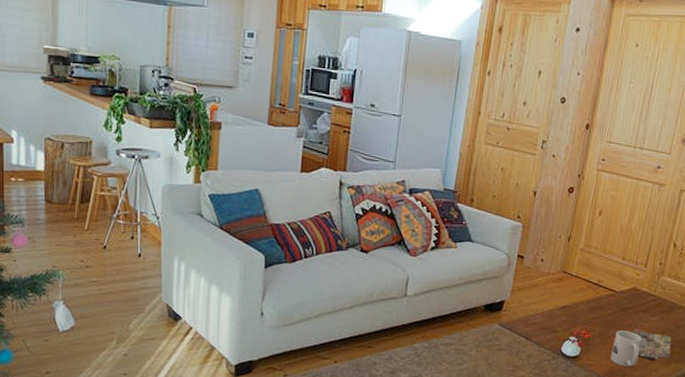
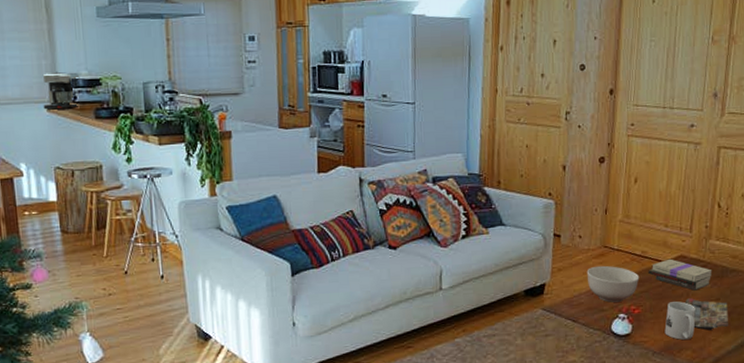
bowl: none [544,289,593,325] -> present [586,265,640,303]
books: none [601,290,661,322] -> present [648,258,713,291]

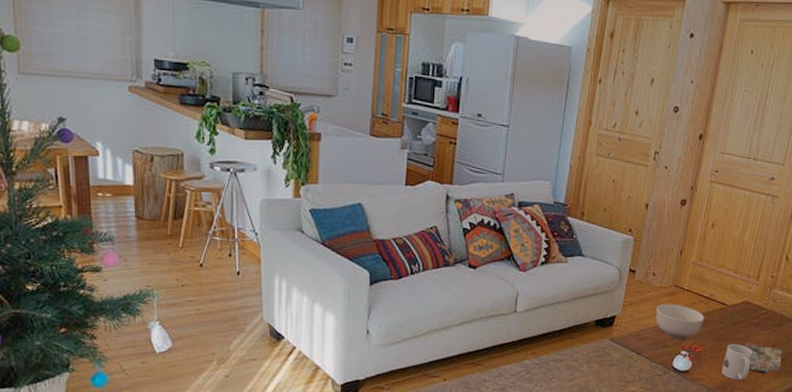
coffee maker: present [43,72,80,110] -> none [125,50,166,92]
books: present [648,258,713,291] -> none [713,303,773,335]

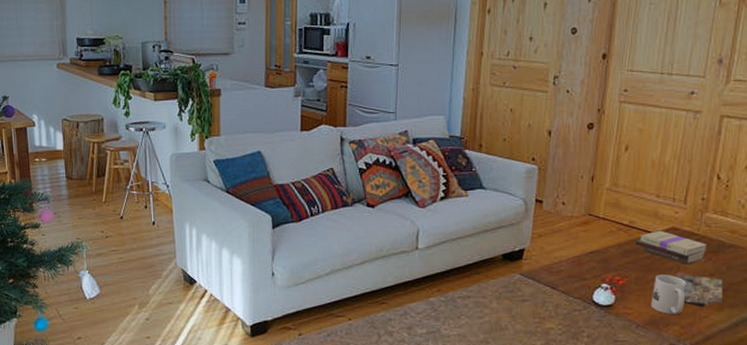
bowl: present [655,303,705,340] -> none [568,233,626,272]
books: none [713,303,773,335] -> present [635,230,708,264]

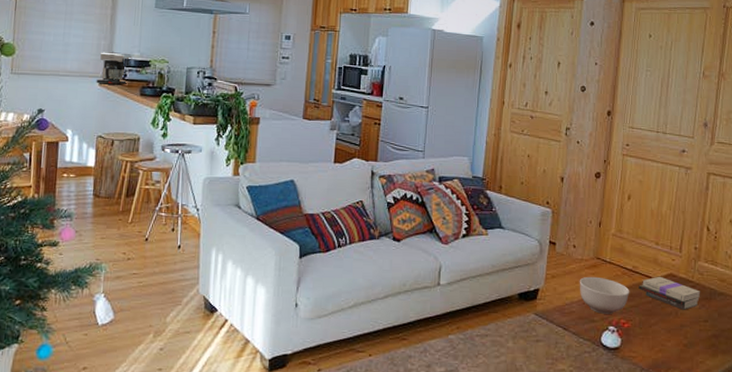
coffee maker: none [54,32,86,67] -> present [96,52,133,86]
bowl: none [568,233,626,272] -> present [579,276,630,314]
mug: present [650,275,686,314] -> none [653,319,684,359]
magazine: present [674,272,723,306] -> none [673,317,716,352]

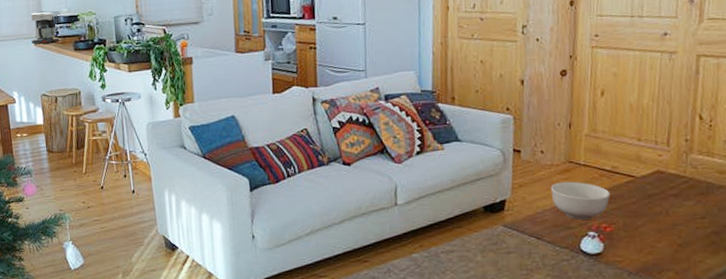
books: present [638,276,701,310] -> none [620,174,696,208]

